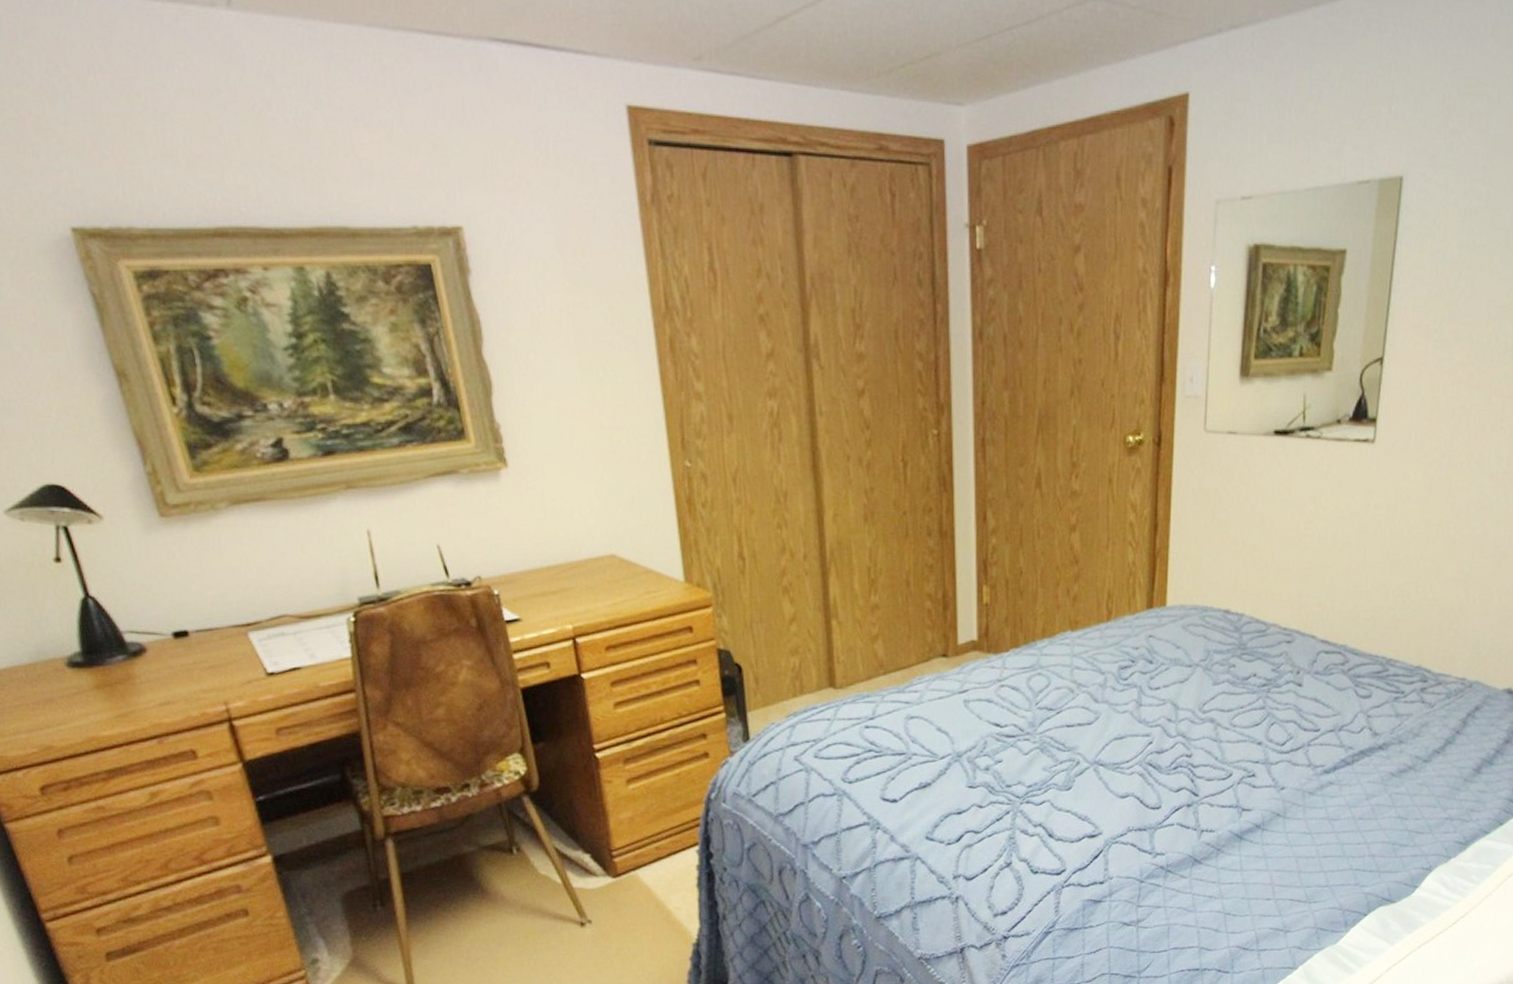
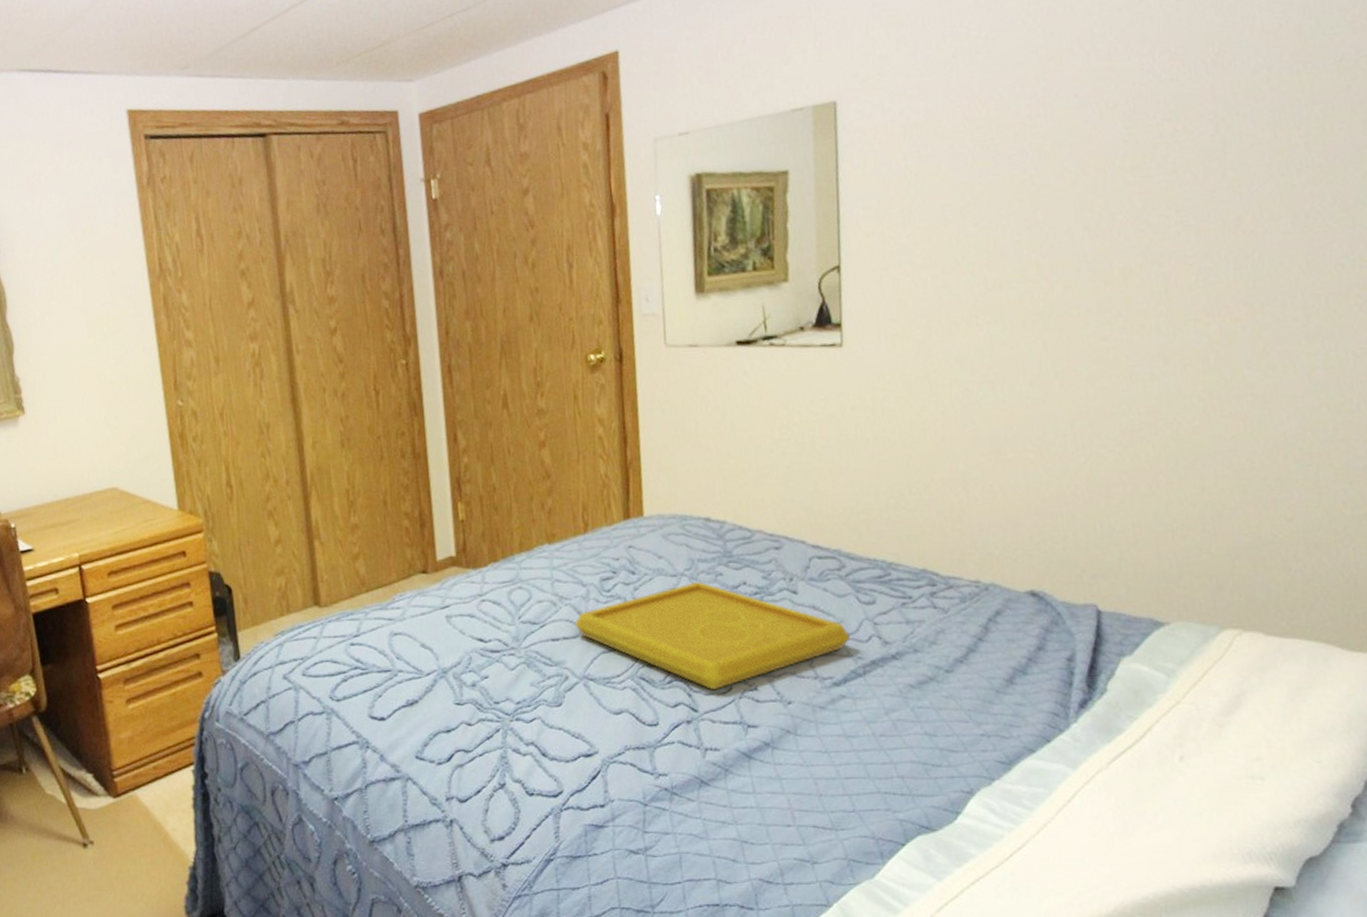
serving tray: none [1091,672,1345,776] -> present [575,581,850,690]

